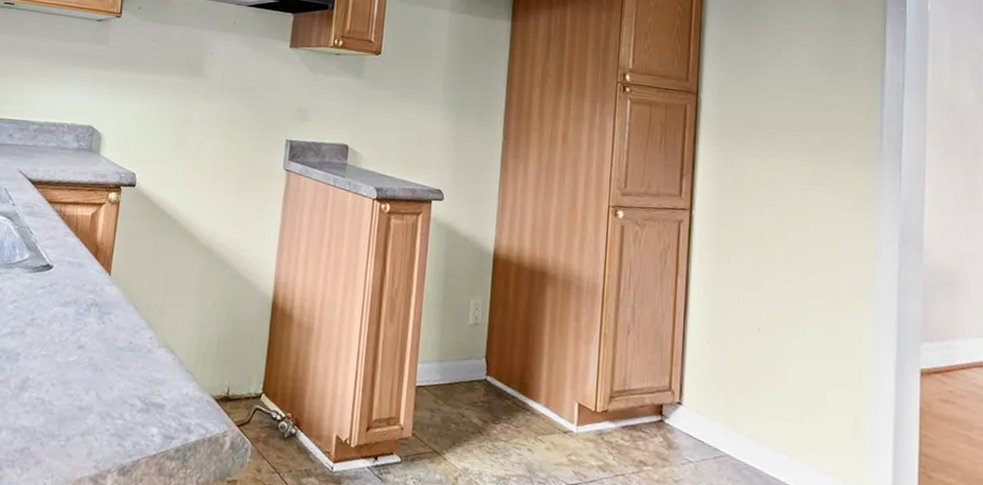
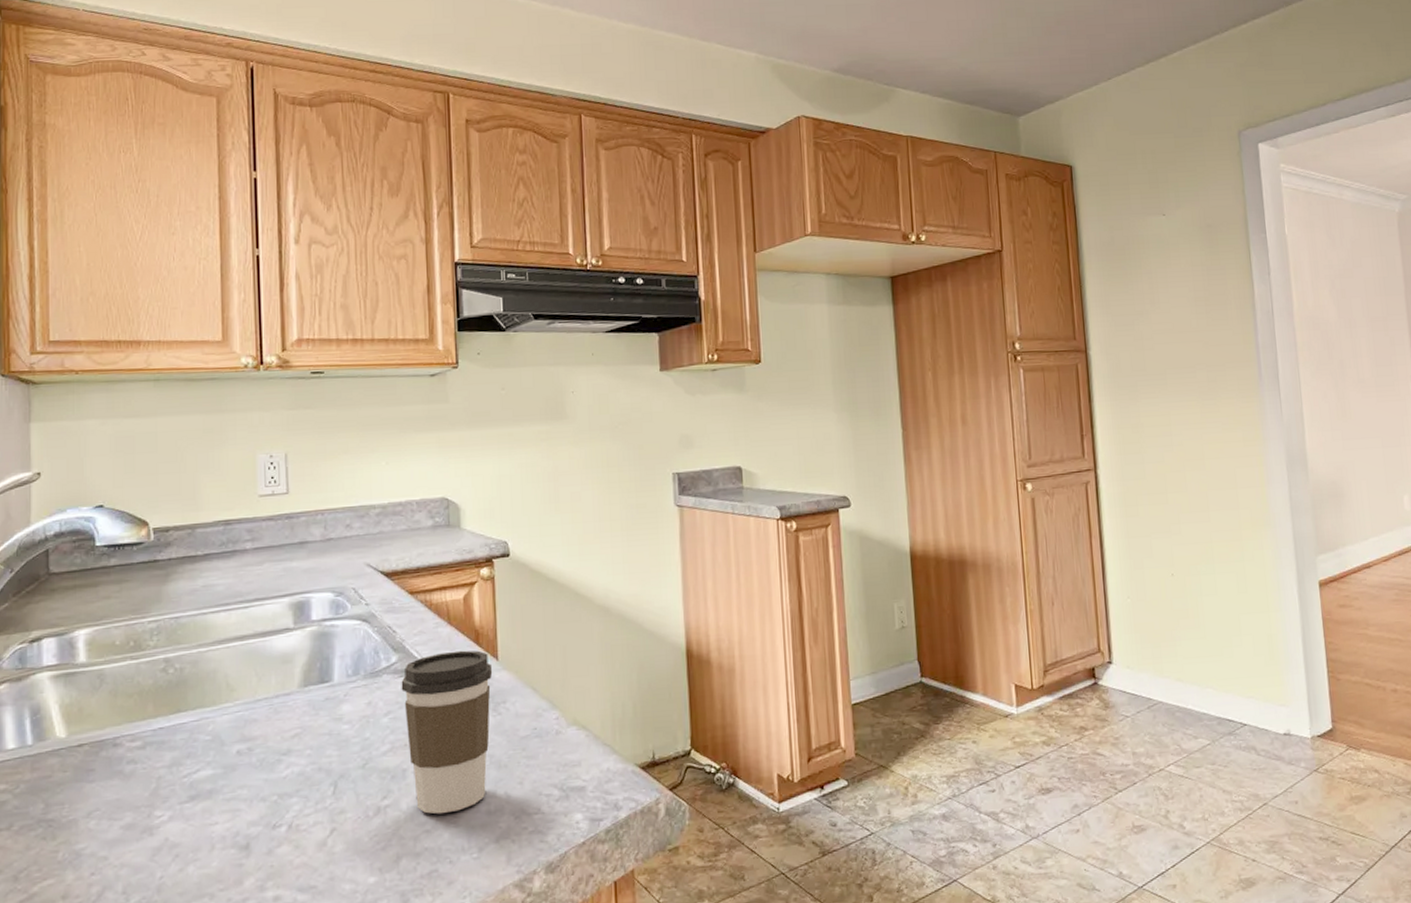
coffee cup: none [23,258,105,401] -> present [401,650,493,814]

